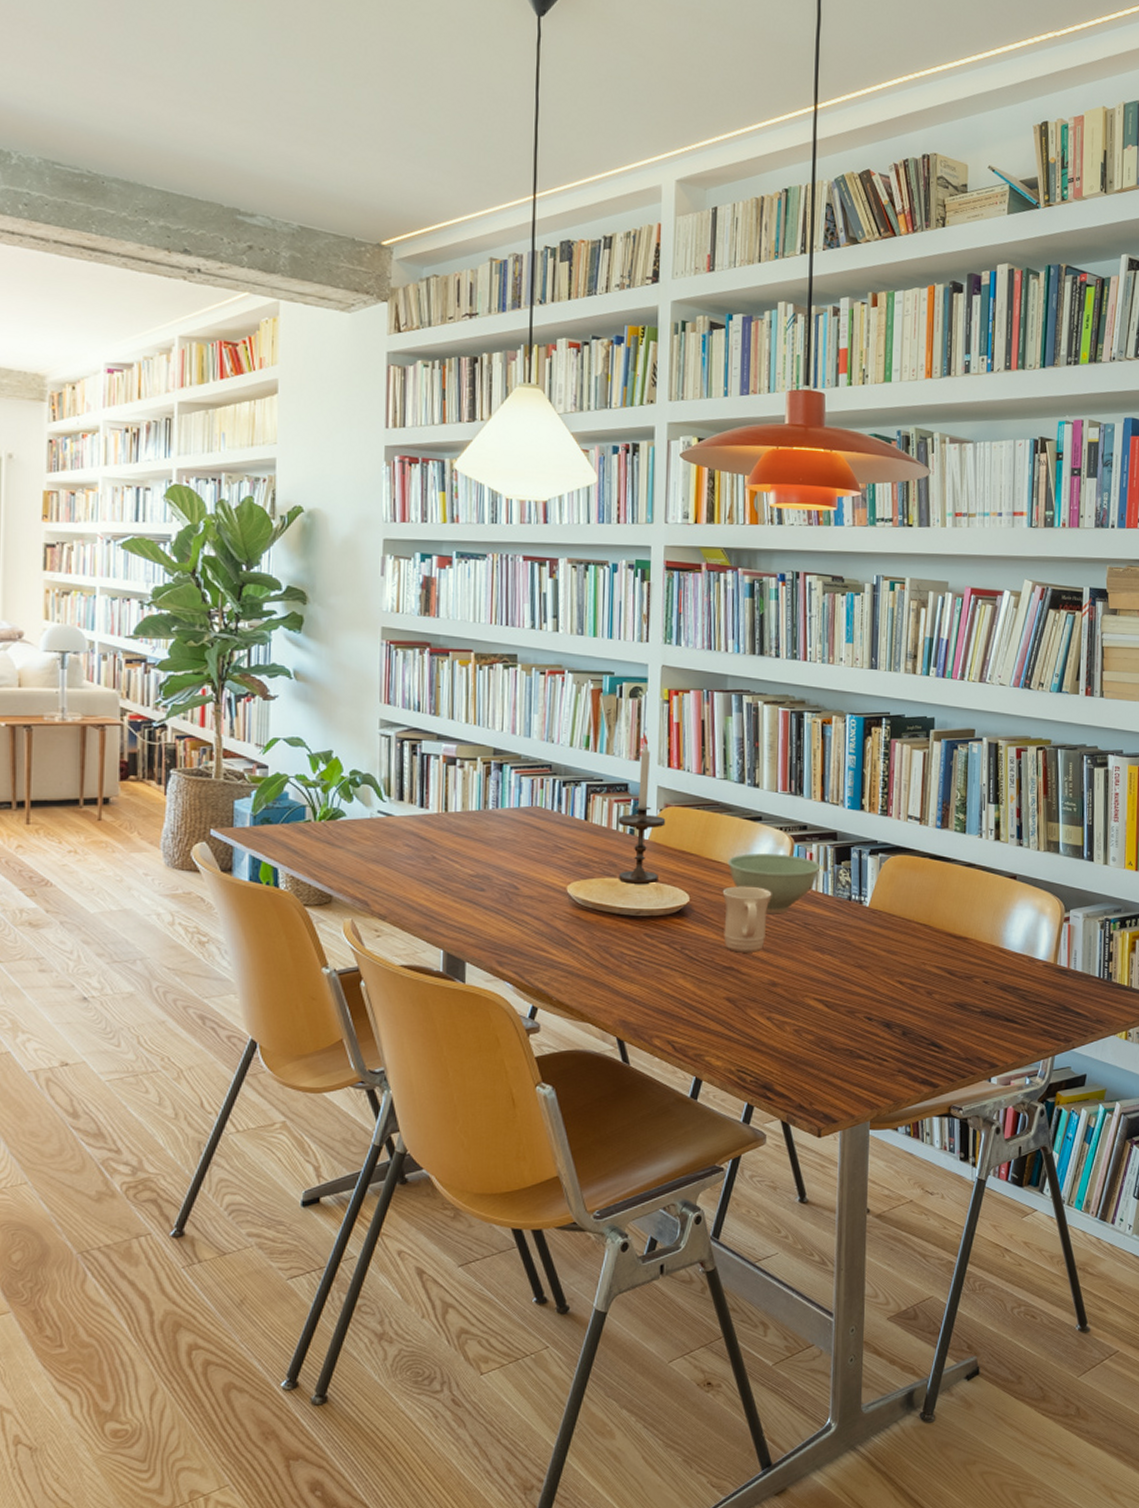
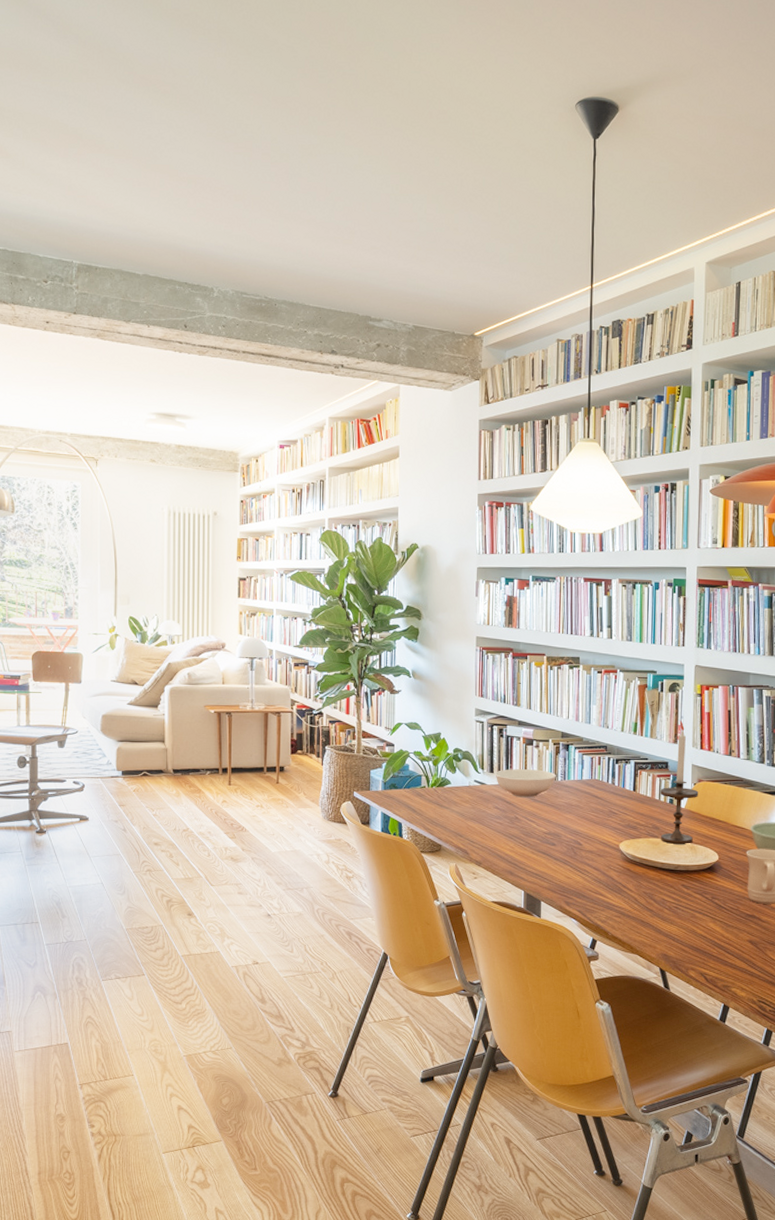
bowl: none [405,795,486,832] -> present [495,769,556,798]

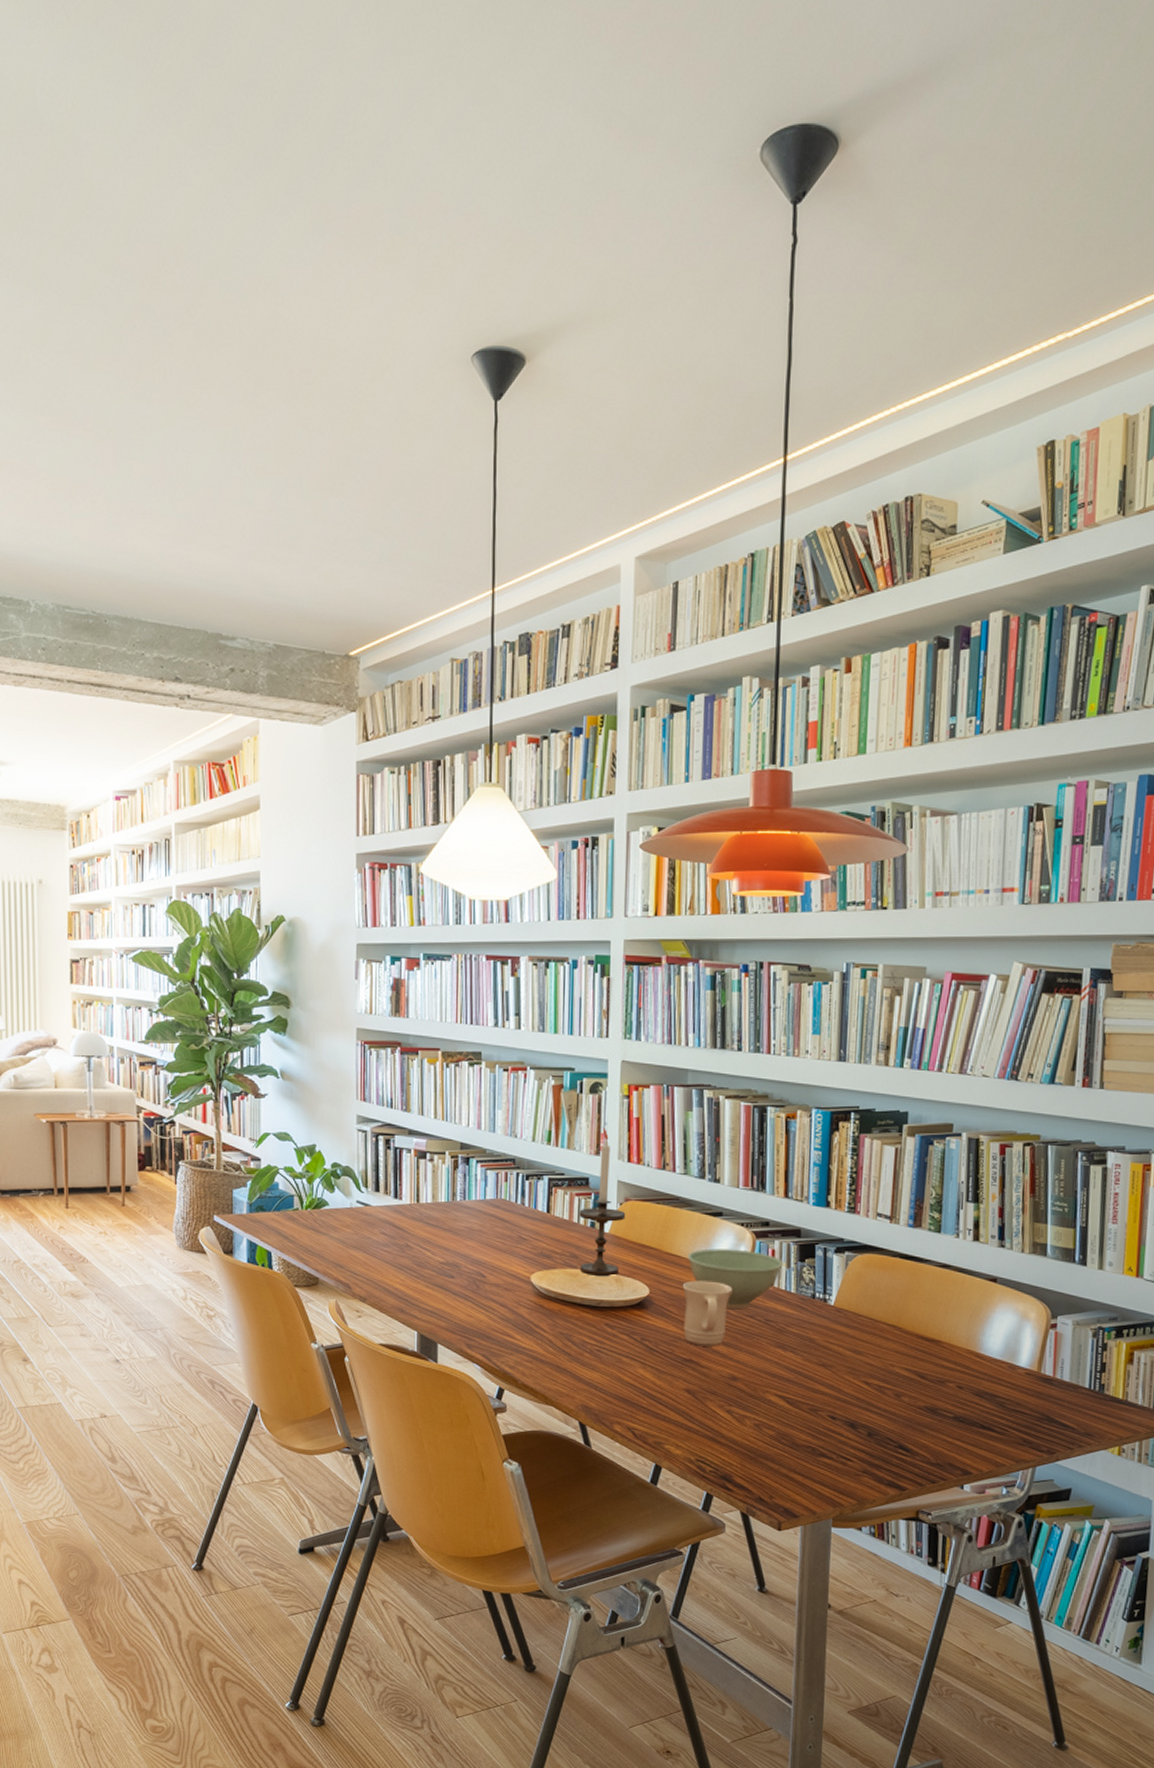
bowl: present [495,769,556,798] -> none [381,1187,454,1221]

